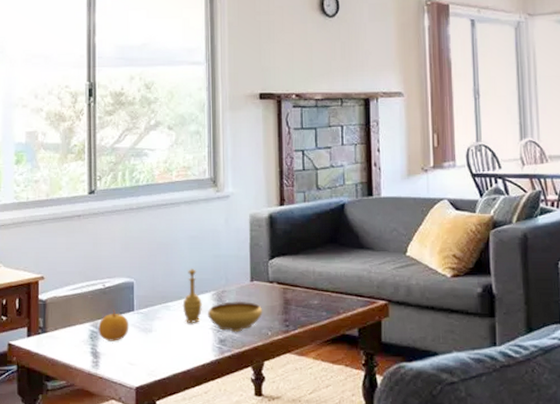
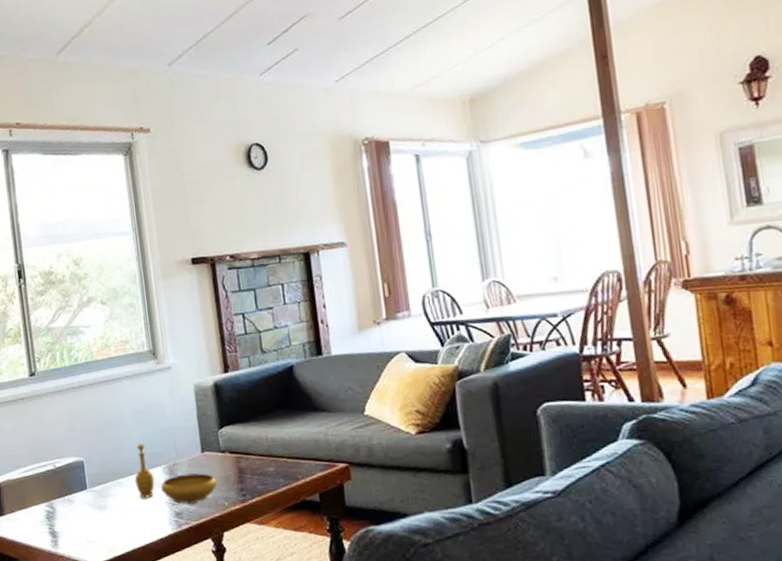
fruit: present [98,309,129,341] -> none [53,489,84,521]

